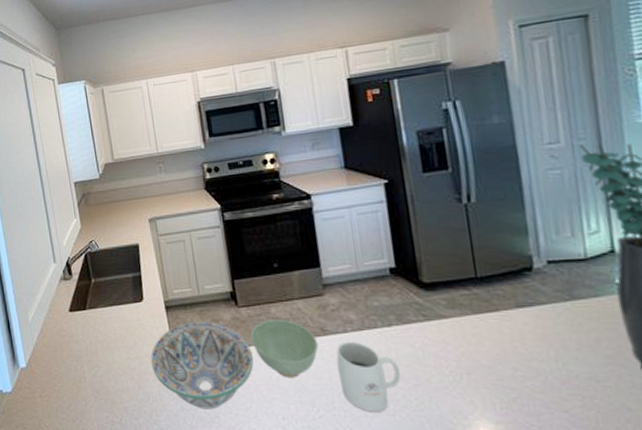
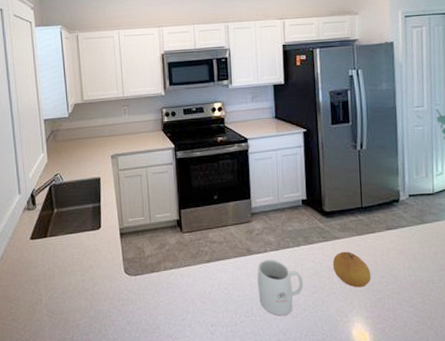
decorative bowl: present [151,321,254,410] -> none [104,245,192,322]
bowl: present [250,319,318,378] -> none [190,242,244,291]
fruit: none [439,334,499,382] -> present [332,251,371,288]

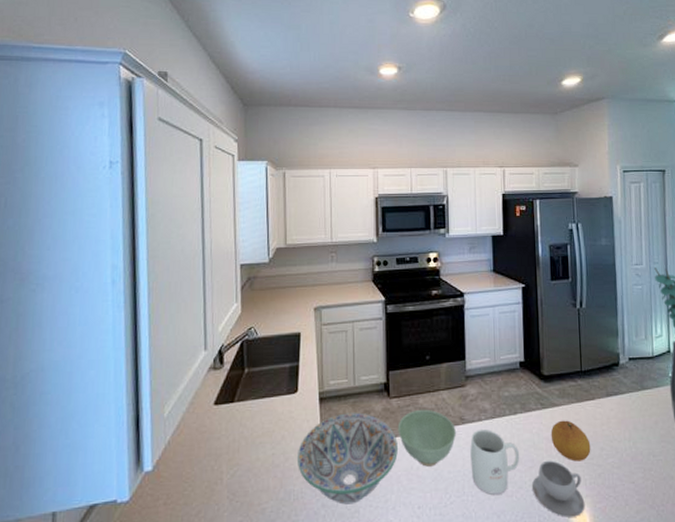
decorative bowl: none [104,245,192,322] -> present [298,412,398,505]
bowl: none [190,242,244,291] -> present [397,409,456,467]
teacup: none [316,286,366,336] -> present [532,460,585,517]

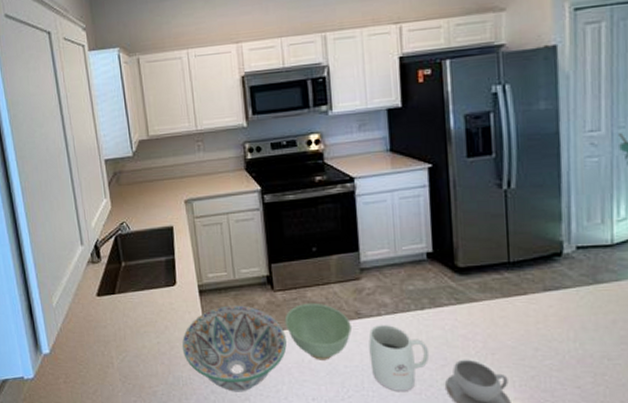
fruit: present [550,420,591,462] -> none [468,317,522,362]

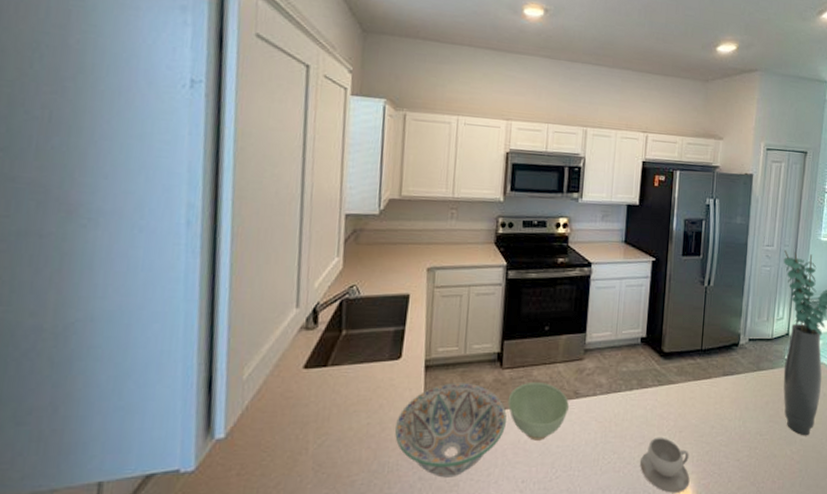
mug: present [368,324,430,391] -> none [580,403,632,470]

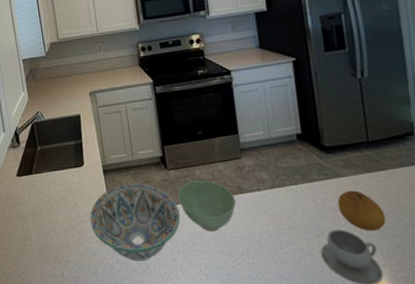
fruit: none [664,398,702,439] -> present [337,190,386,231]

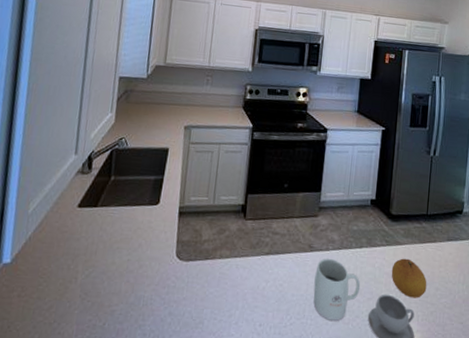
decorative bowl: present [90,183,180,261] -> none [150,229,248,315]
bowl: present [177,179,236,231] -> none [249,233,304,288]
mug: none [251,198,305,259] -> present [313,258,361,321]

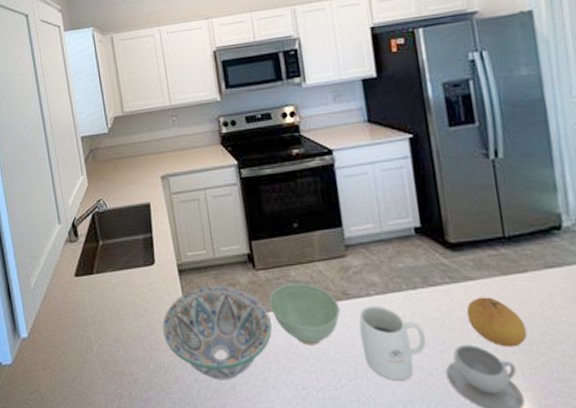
decorative bowl: none [150,229,248,315] -> present [163,285,272,380]
bowl: none [249,233,304,288] -> present [268,282,340,345]

